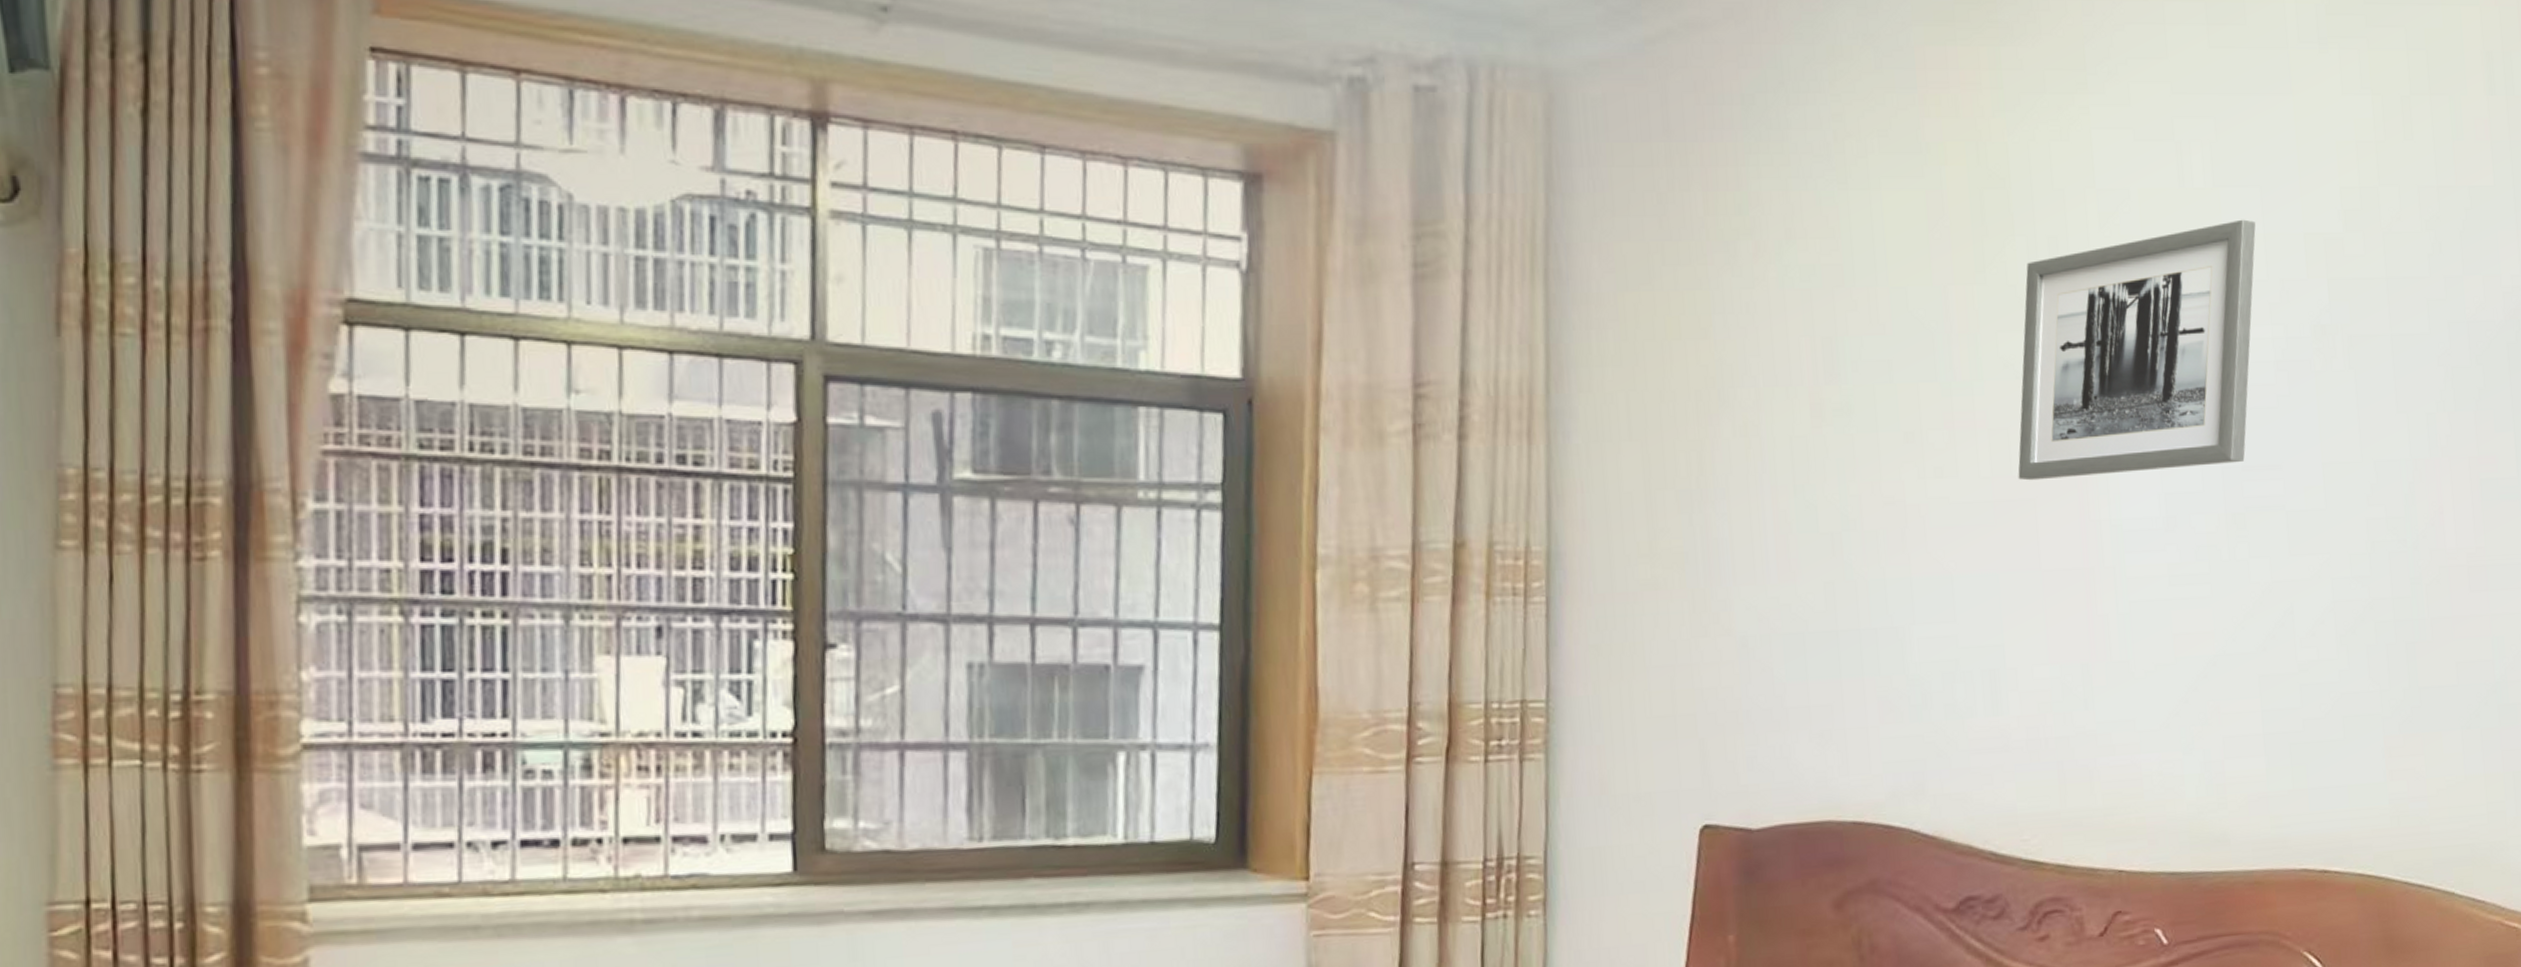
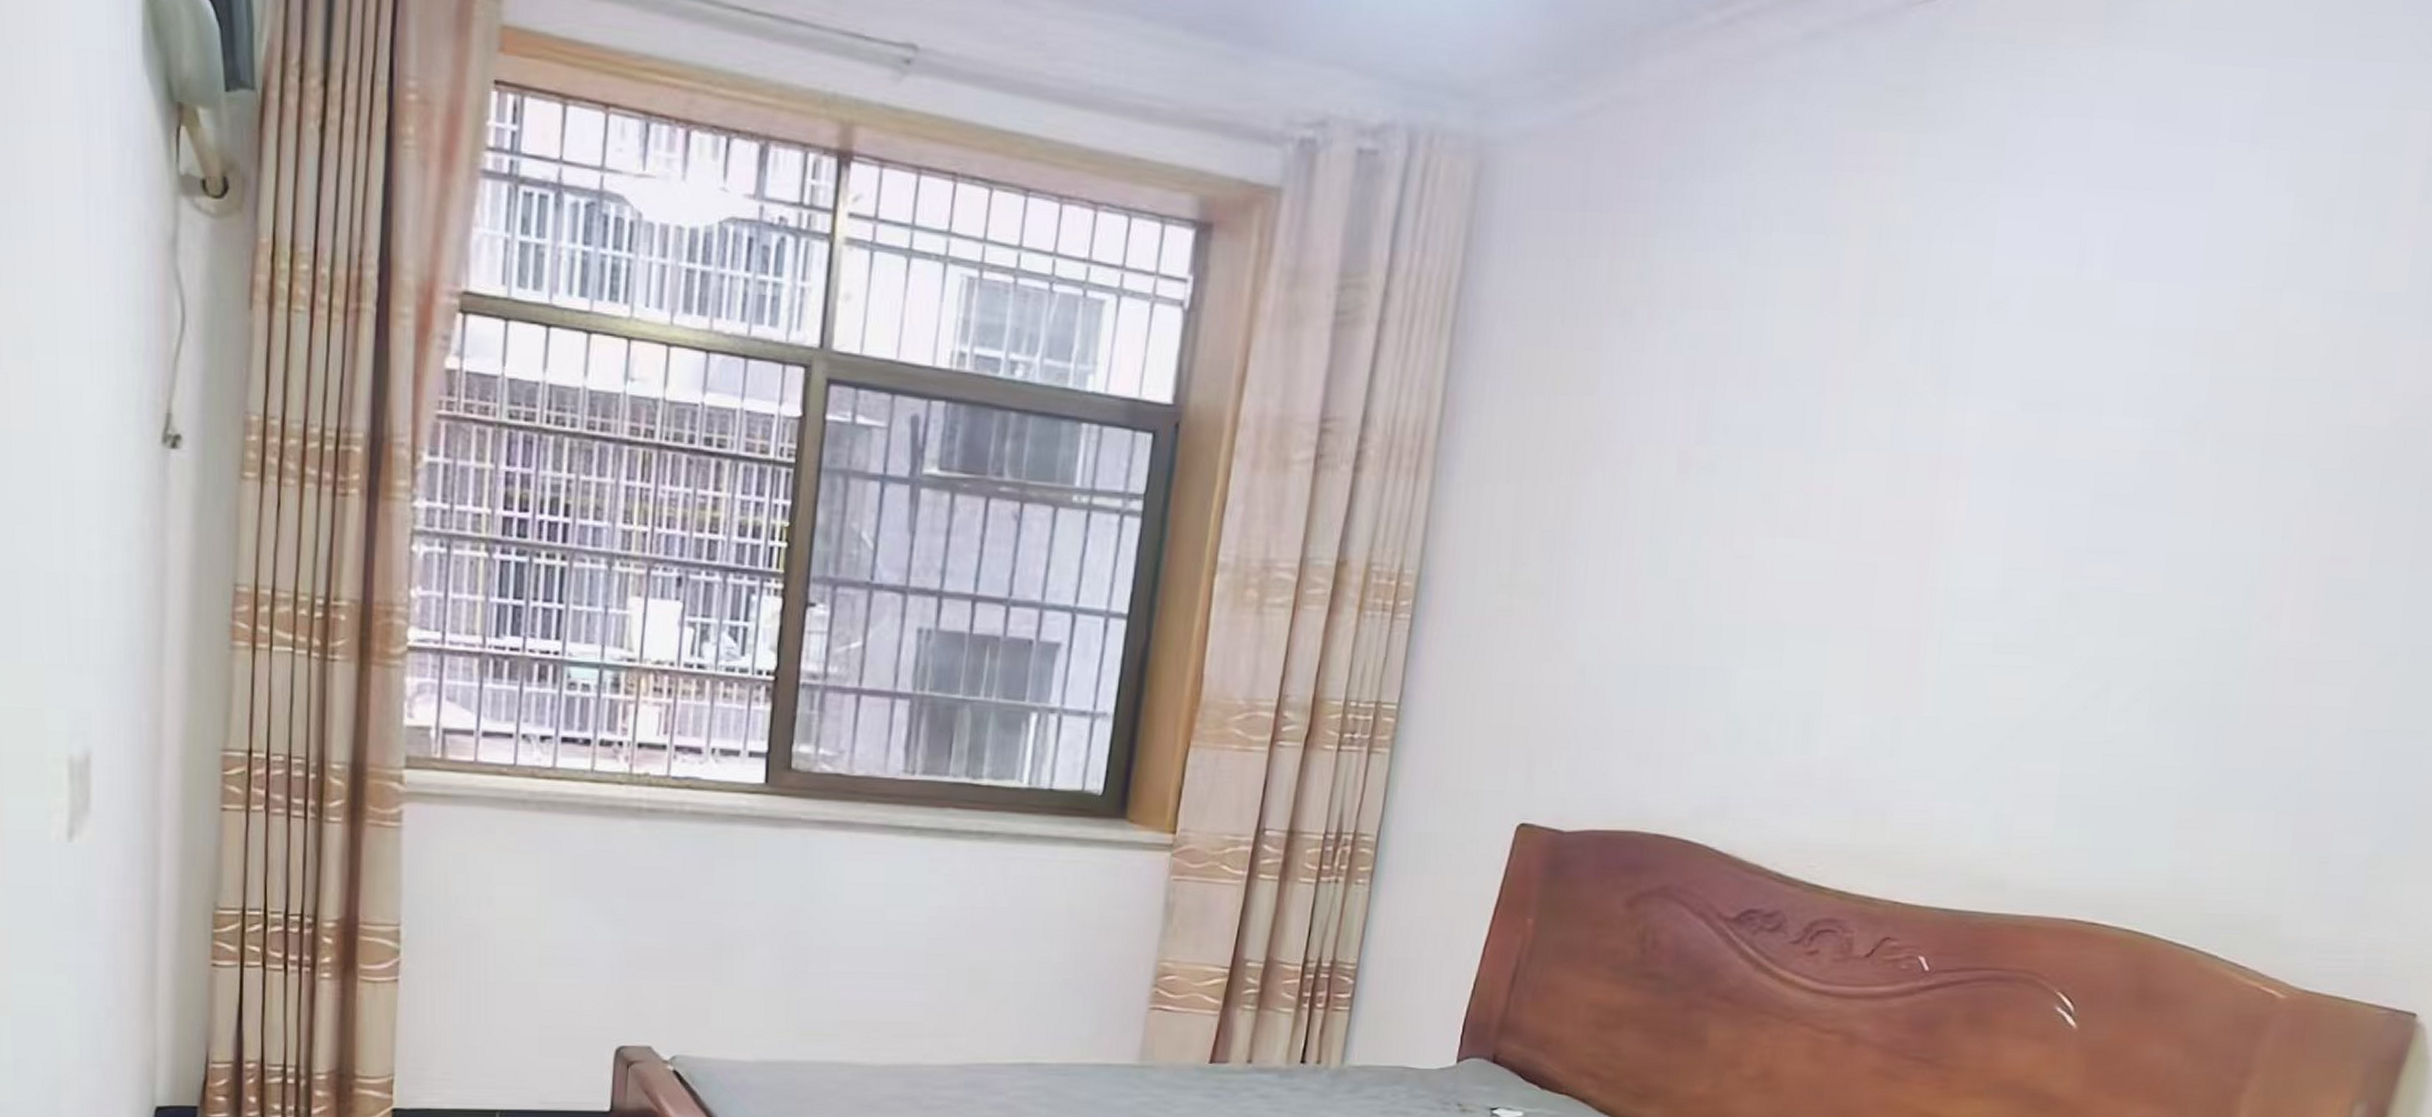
wall art: present [2018,219,2256,481] -> none [1864,313,2147,547]

